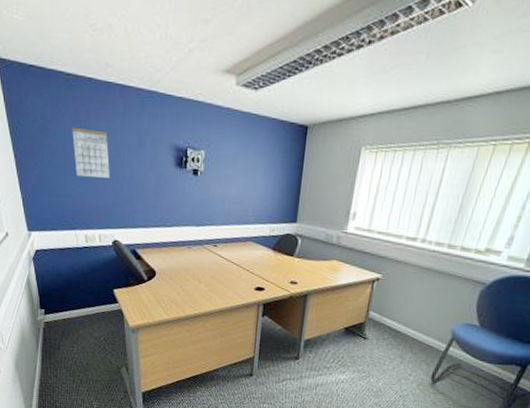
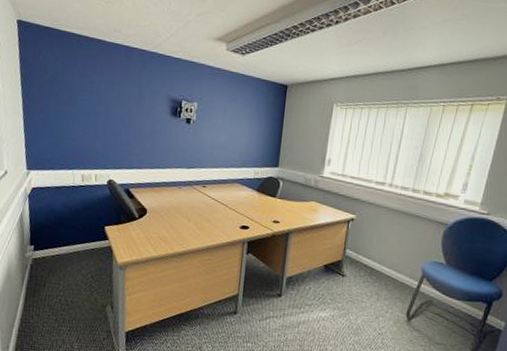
calendar: present [72,127,110,178] -> none [78,79,111,124]

